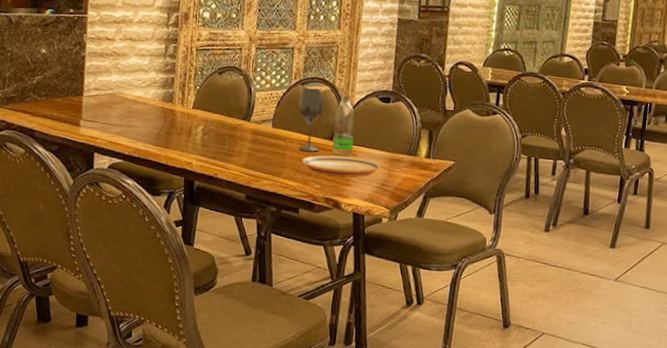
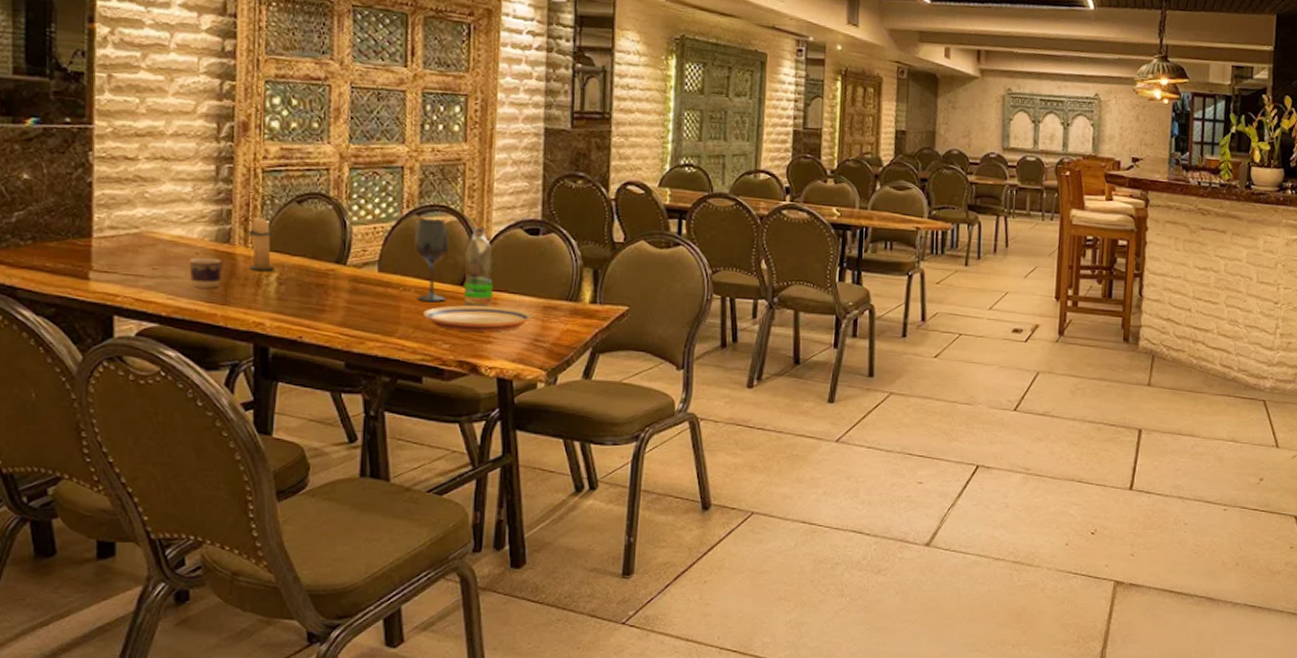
cup: none [144,112,167,137] -> present [189,257,223,290]
candle: none [184,83,203,125] -> present [248,216,275,272]

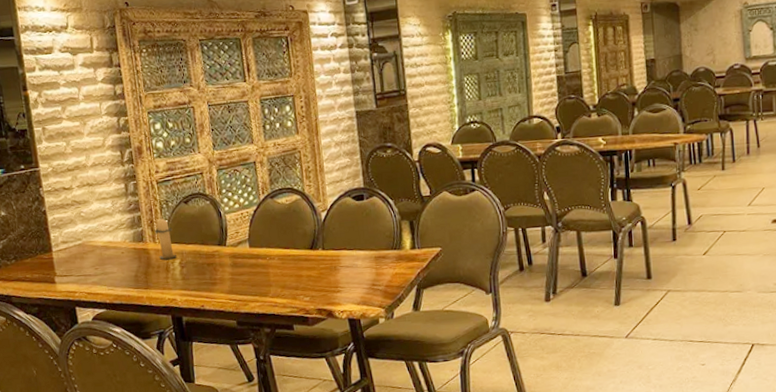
cup: present [189,257,223,290] -> none [118,254,142,280]
wineglass: present [414,218,449,302] -> none [271,199,302,266]
plate: present [422,304,533,332] -> none [286,261,368,286]
bottle: present [463,228,494,307] -> none [310,201,337,266]

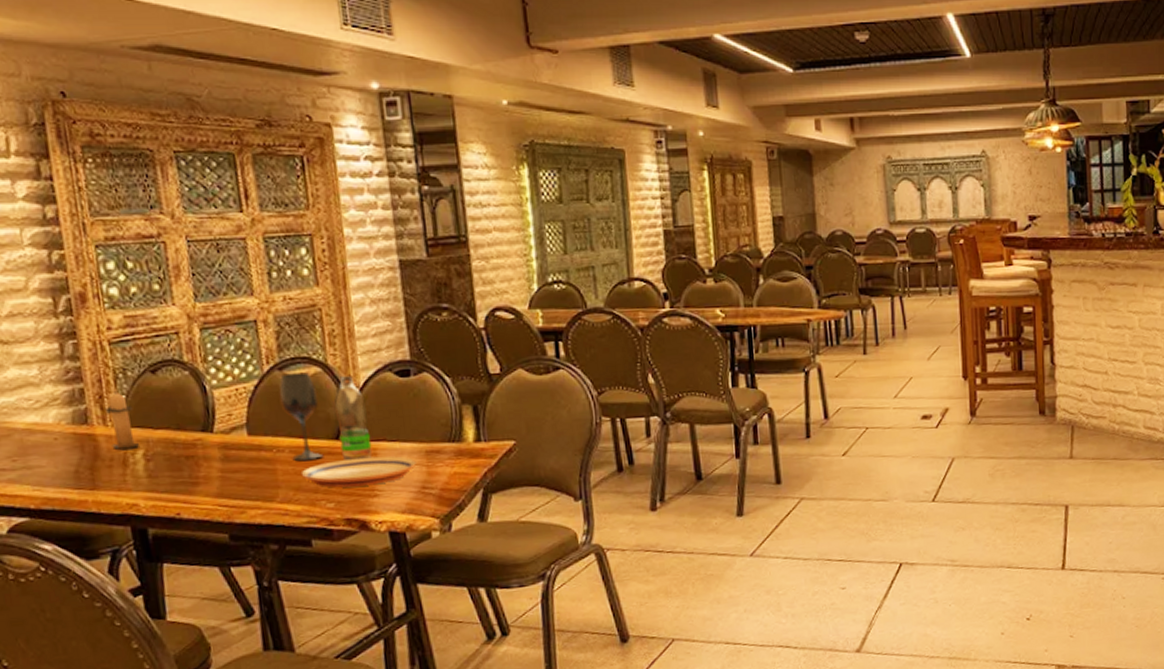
wineglass: none [271,199,302,266] -> present [279,372,324,461]
plate: none [286,261,368,286] -> present [300,456,416,488]
bottle: none [310,201,337,266] -> present [334,376,373,462]

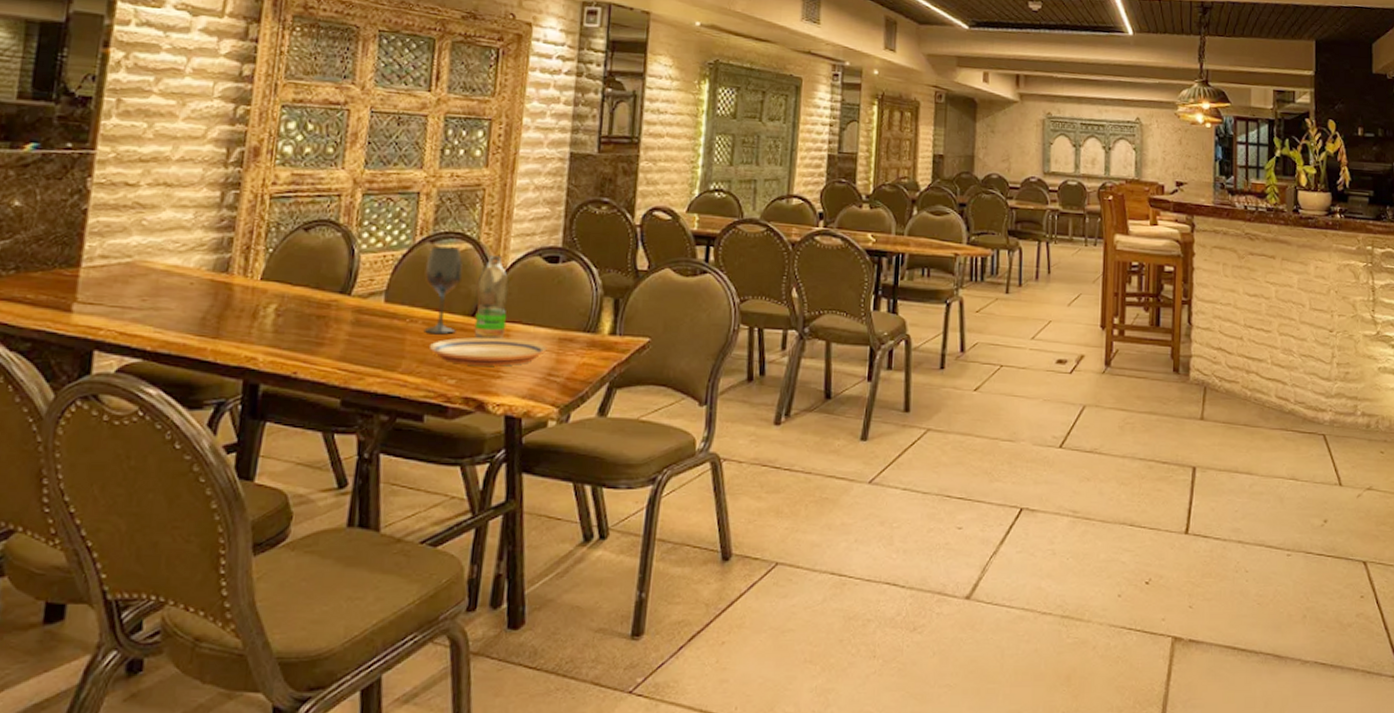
candle: present [104,391,139,451] -> none [246,244,278,303]

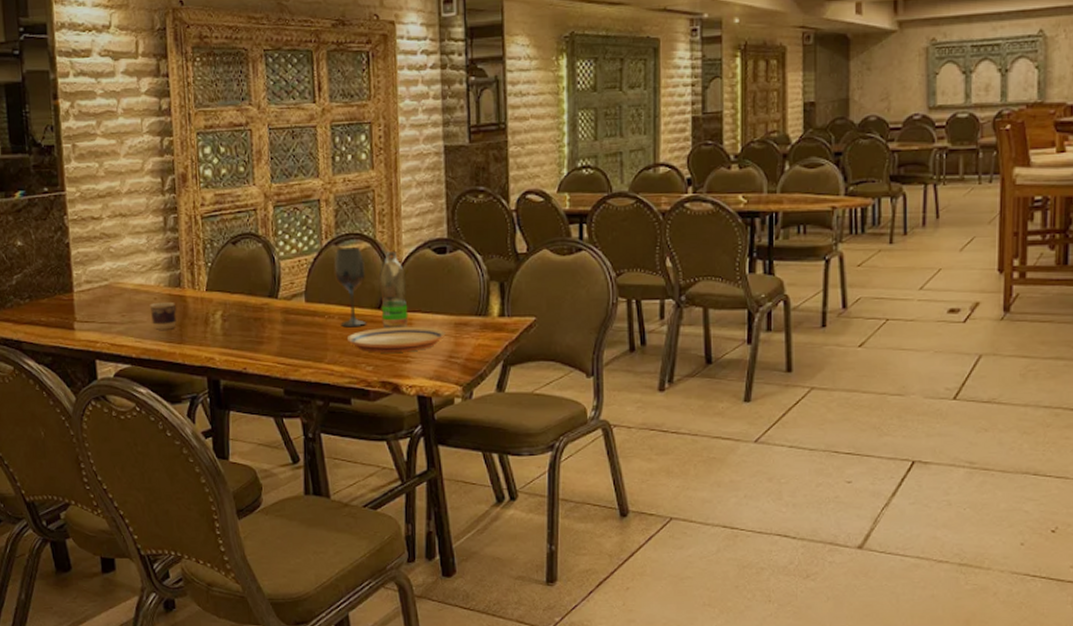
cup: none [181,287,218,322] -> present [149,301,177,331]

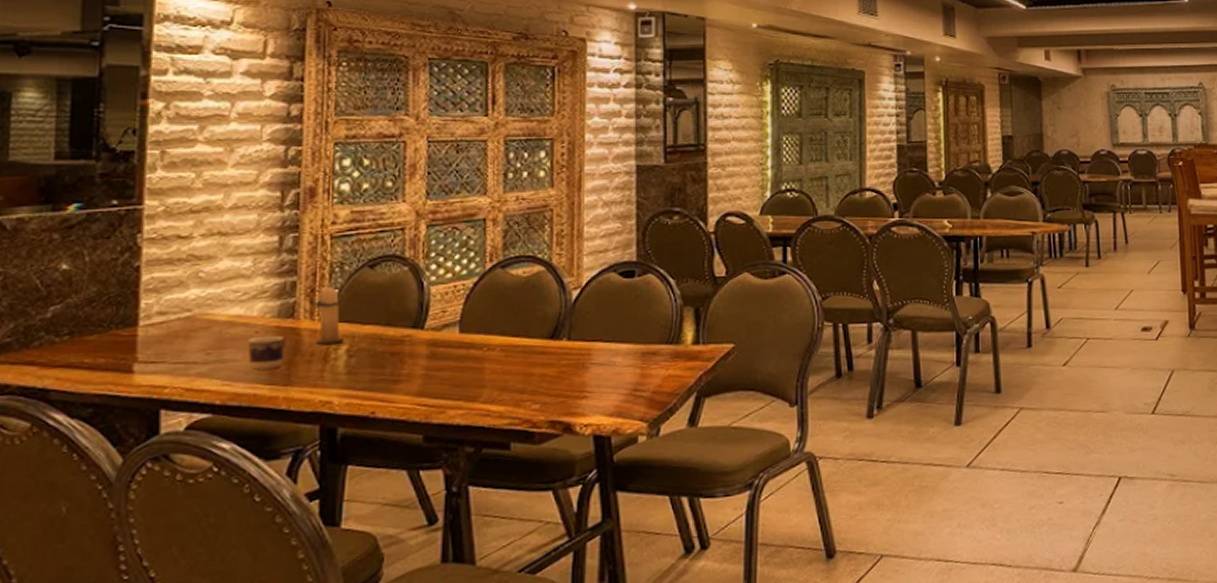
candle: none [194,259,218,311] -> present [314,285,345,346]
wineglass: present [334,247,367,326] -> none [498,271,536,360]
plate: present [346,326,446,353] -> none [509,357,630,389]
bottle: present [380,252,409,329] -> none [554,275,587,362]

